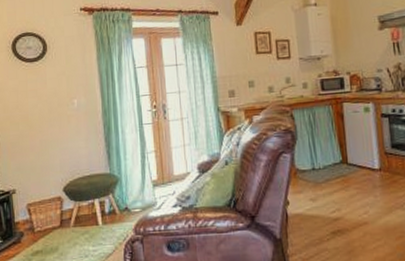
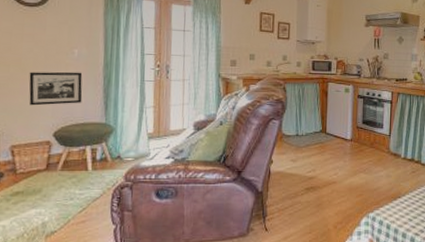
picture frame: none [36,122,86,162] -> present [29,71,83,106]

